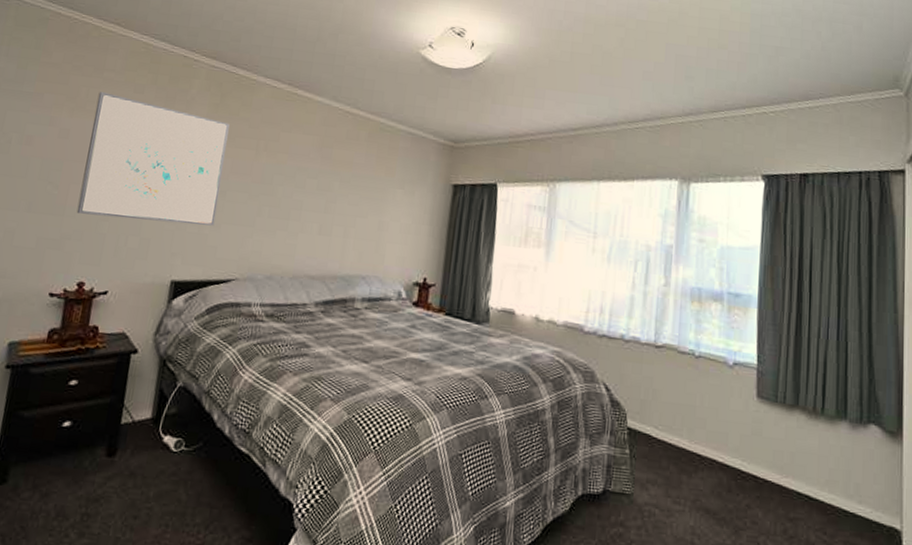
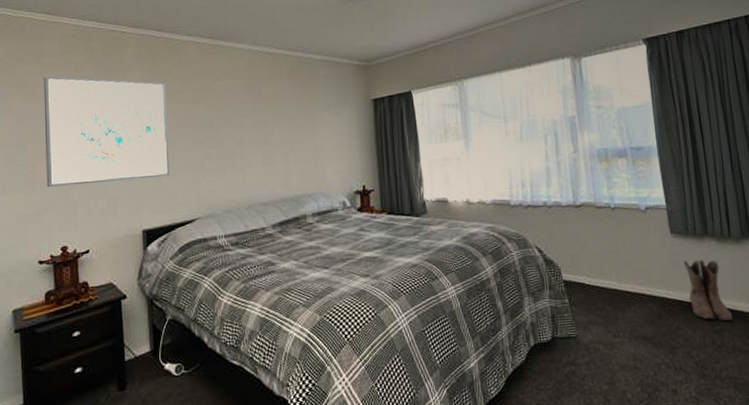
boots: none [765,431,812,511] -> present [683,259,733,321]

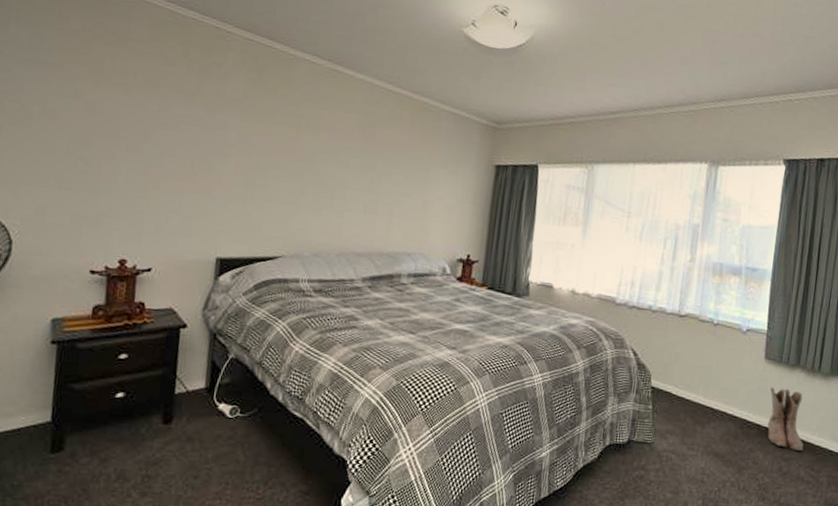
wall art: present [43,76,170,187] -> none [111,63,268,204]

